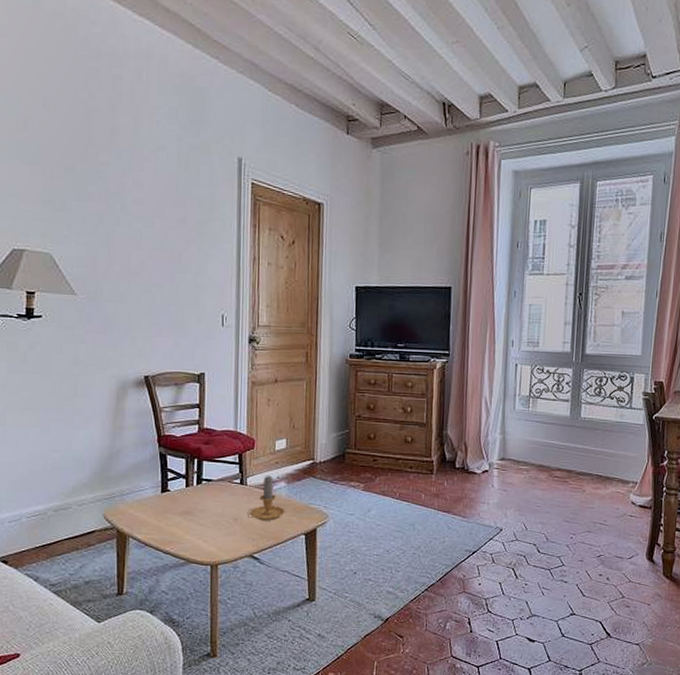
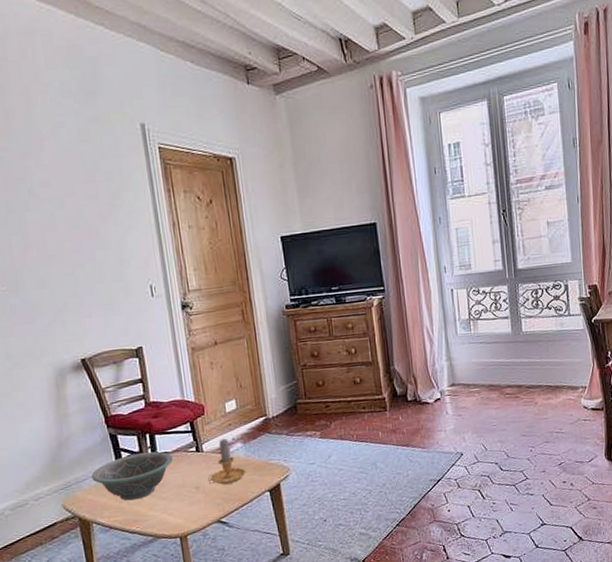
decorative bowl: none [136,476,217,522] -> present [91,451,174,501]

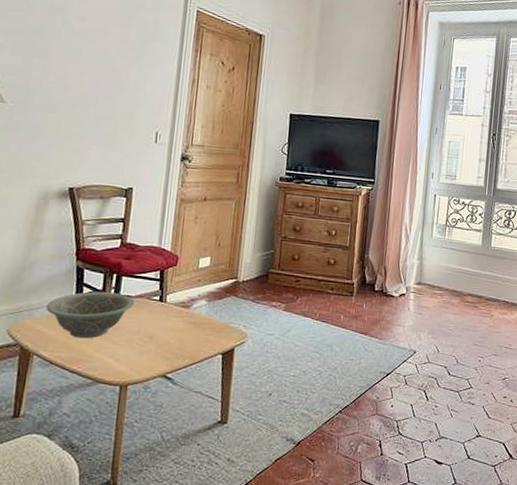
candle: present [208,438,246,485] -> none [163,292,204,340]

